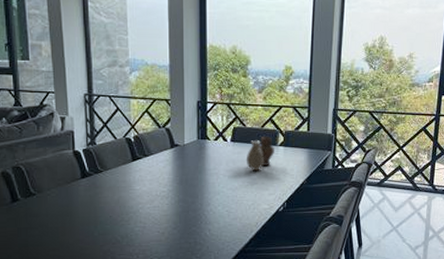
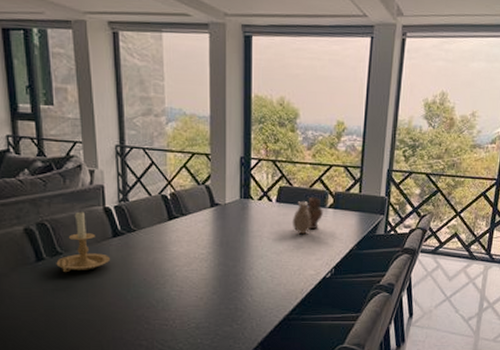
candle holder: none [30,154,79,212] -> present [56,210,110,273]

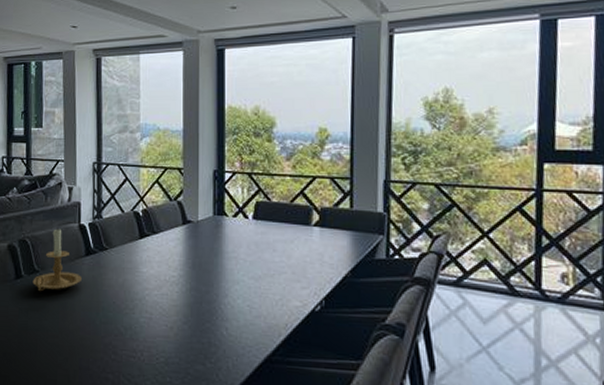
vase: present [292,196,323,235] -> none [271,213,307,257]

